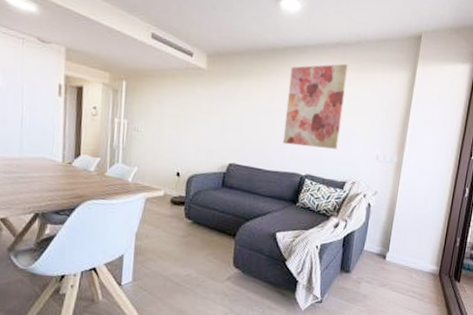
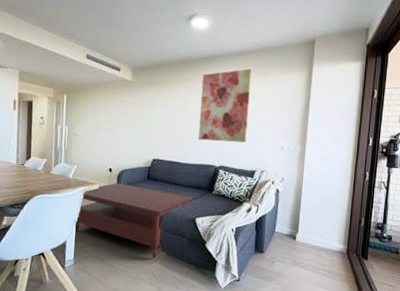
coffee table: none [133,189,274,277] -> present [74,182,193,259]

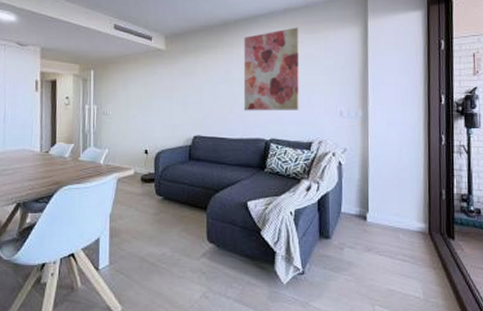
coffee table: present [74,182,193,259] -> none [107,165,243,253]

